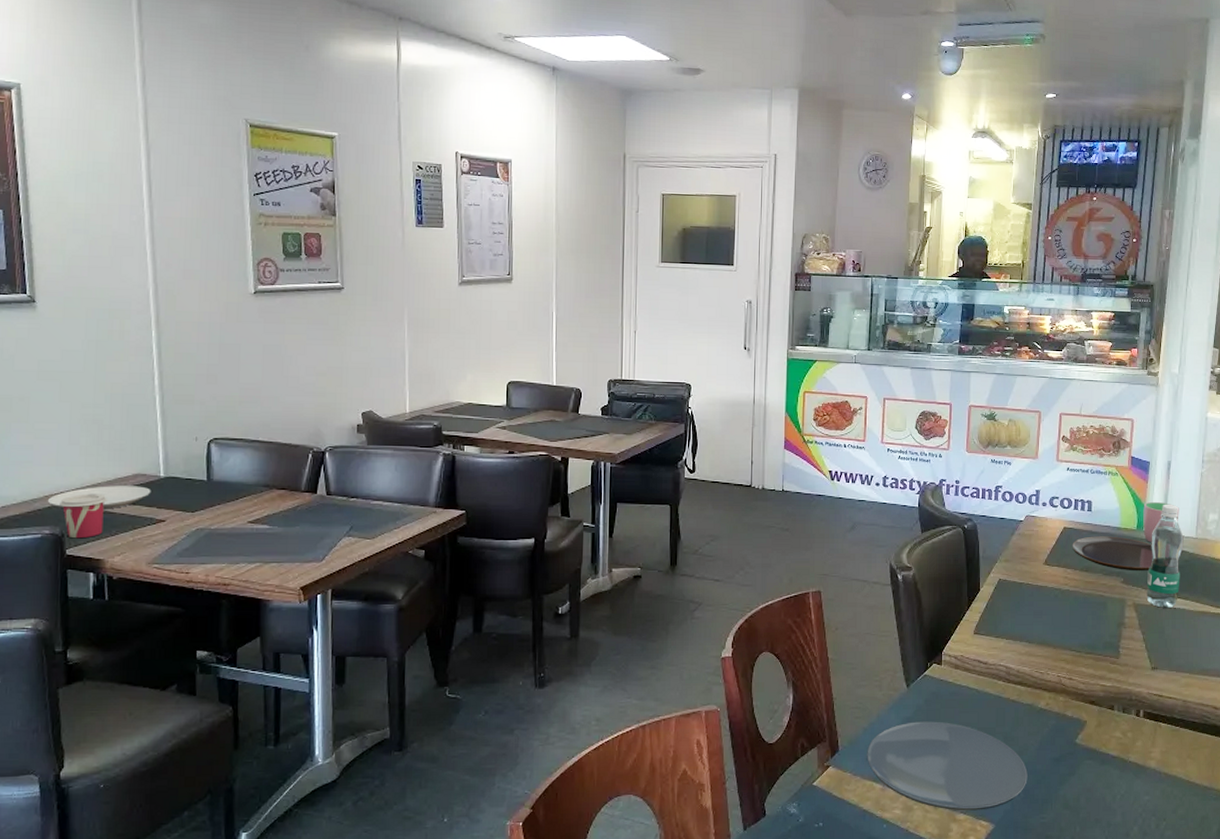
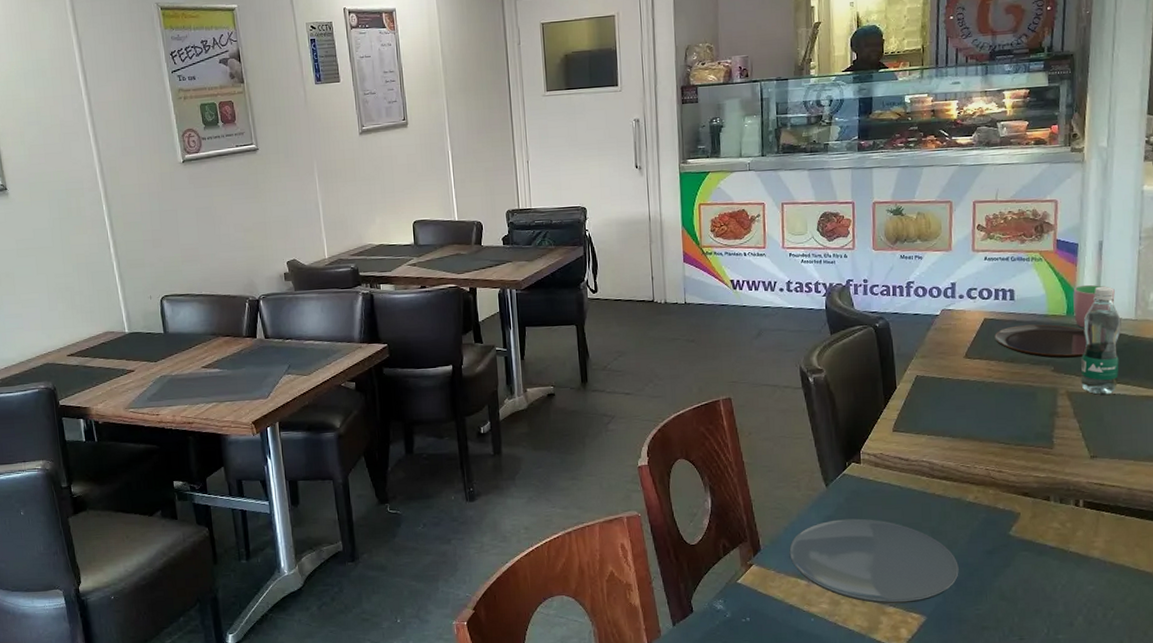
plate: present [47,486,151,510] -> none [39,342,120,367]
cup: present [60,493,107,539] -> none [49,351,86,391]

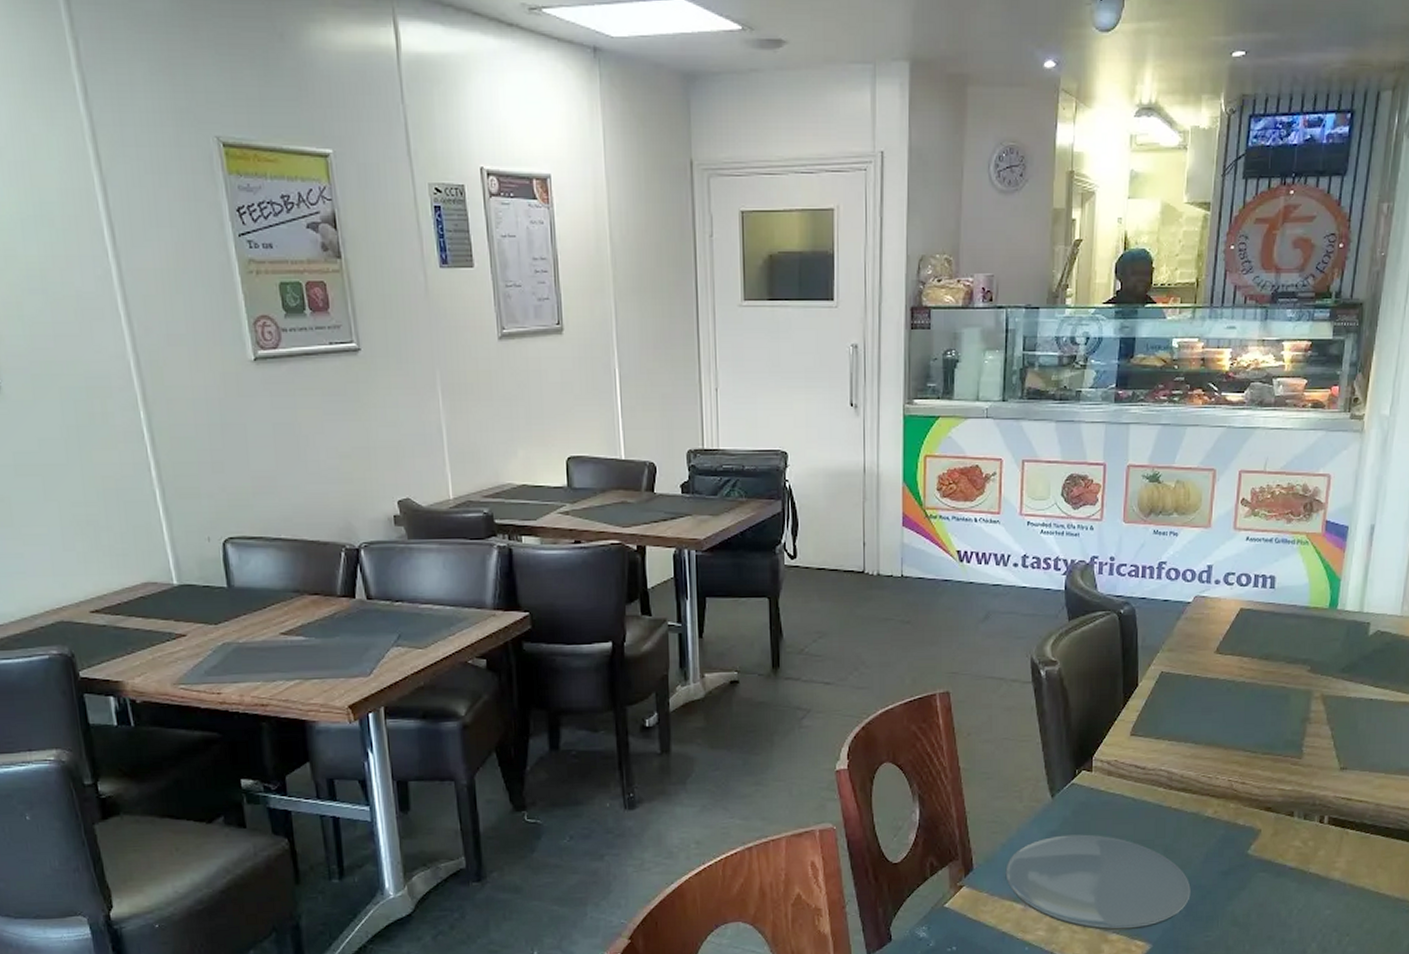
plate: present [994,324,1087,359] -> none [1250,617,1348,658]
cup: present [1073,284,1115,328] -> none [1337,574,1382,623]
bottle: present [1080,286,1121,395] -> none [1337,576,1386,699]

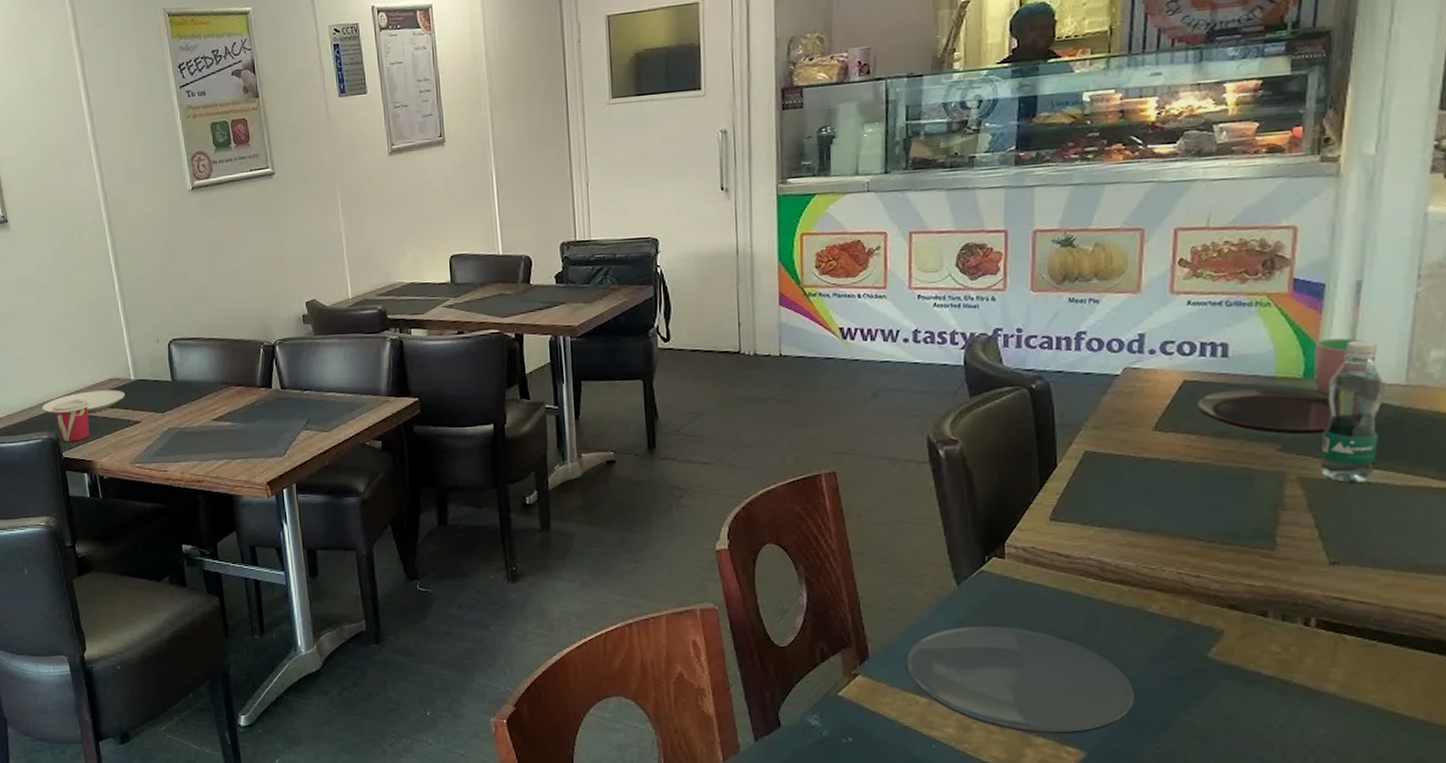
plate: none [49,596,166,626] -> present [41,390,126,415]
cup: none [64,606,118,659] -> present [52,399,90,442]
plate: none [1250,617,1348,658] -> present [1197,389,1331,435]
cup: none [1337,574,1382,623] -> present [1314,338,1377,394]
bottle: none [1337,576,1386,699] -> present [1320,340,1384,483]

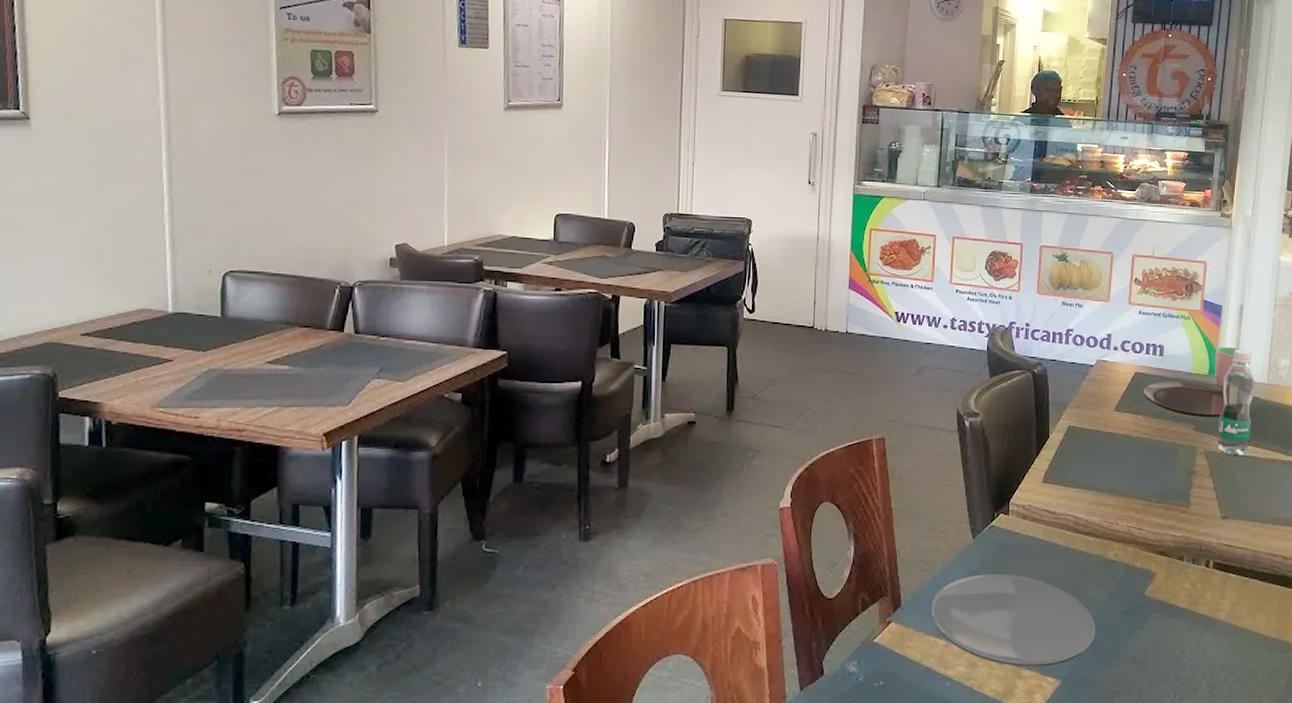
plate: present [41,390,126,415] -> none [38,321,158,348]
cup: present [52,399,90,442] -> none [52,330,107,380]

